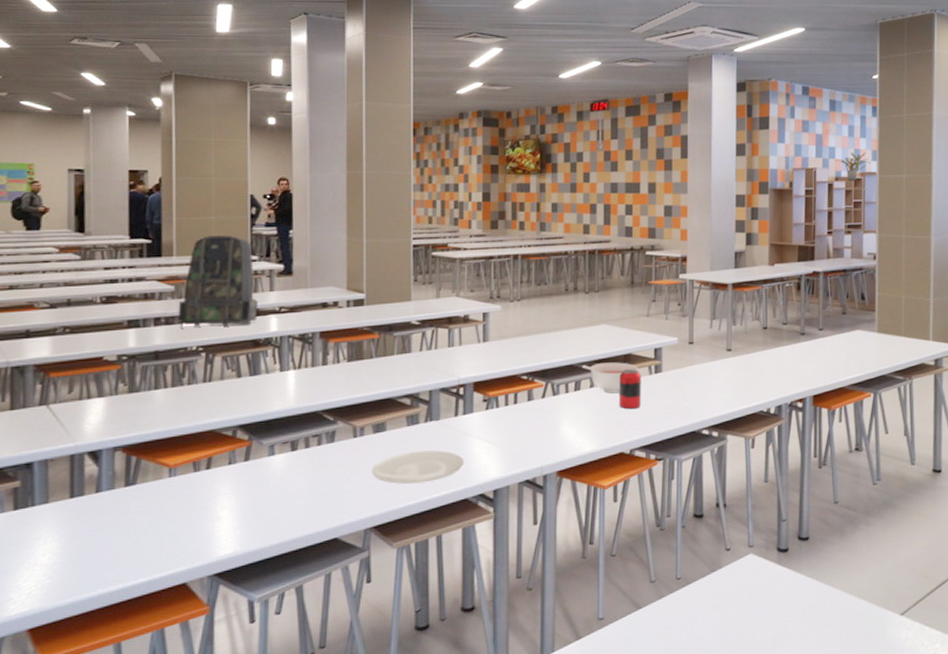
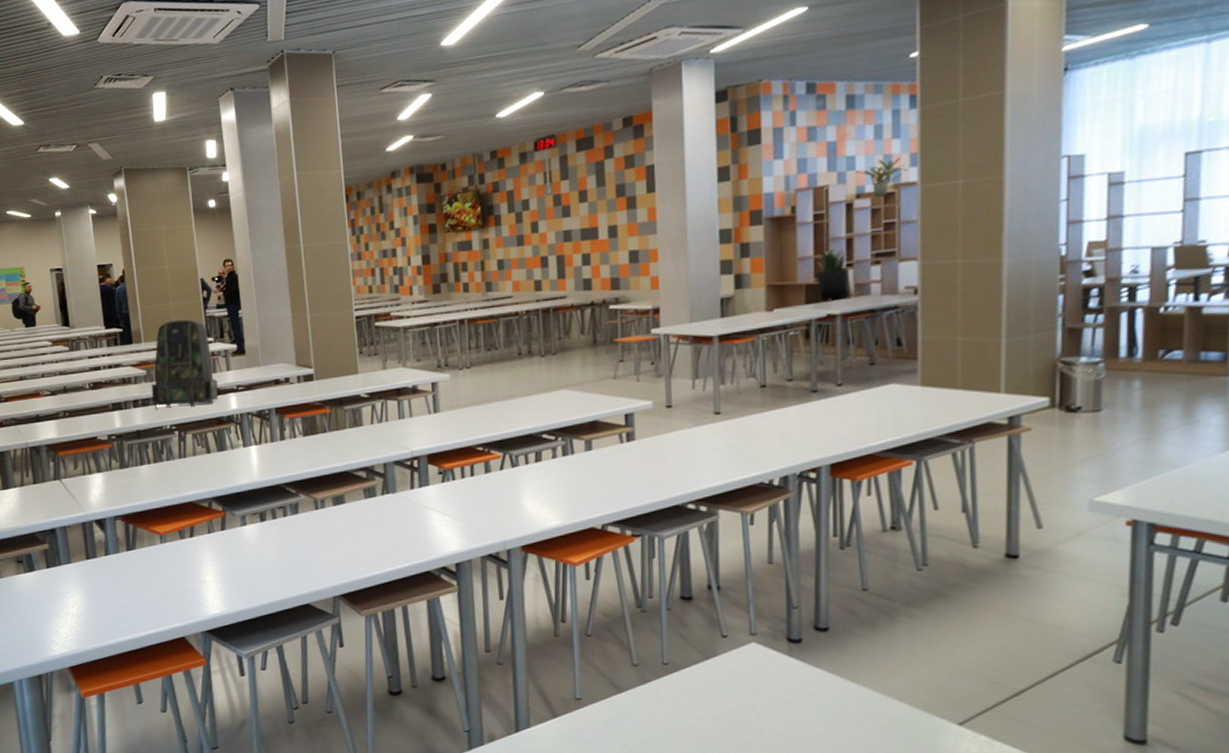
plate: present [372,450,464,484] -> none [335,523,424,556]
bowl: present [590,362,639,394] -> none [551,430,608,465]
soda can: present [618,369,642,408] -> none [585,438,613,480]
planter: none [805,218,829,261] -> present [814,247,850,302]

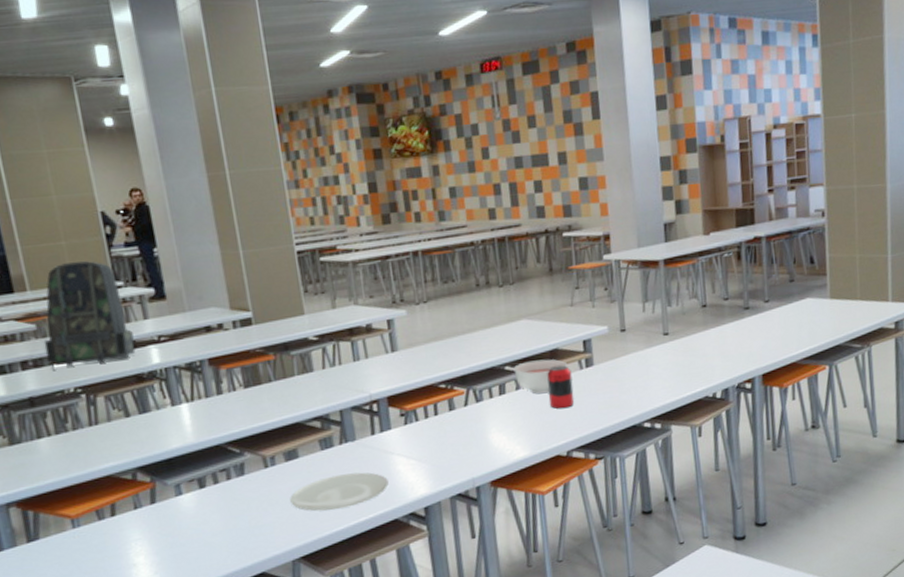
plate: none [335,523,424,556] -> present [290,472,389,512]
bowl: none [551,430,608,465] -> present [513,359,568,394]
soda can: none [585,438,613,480] -> present [547,365,575,409]
planter: present [814,247,850,302] -> none [742,174,772,225]
potted plant: present [855,157,908,198] -> none [772,91,813,128]

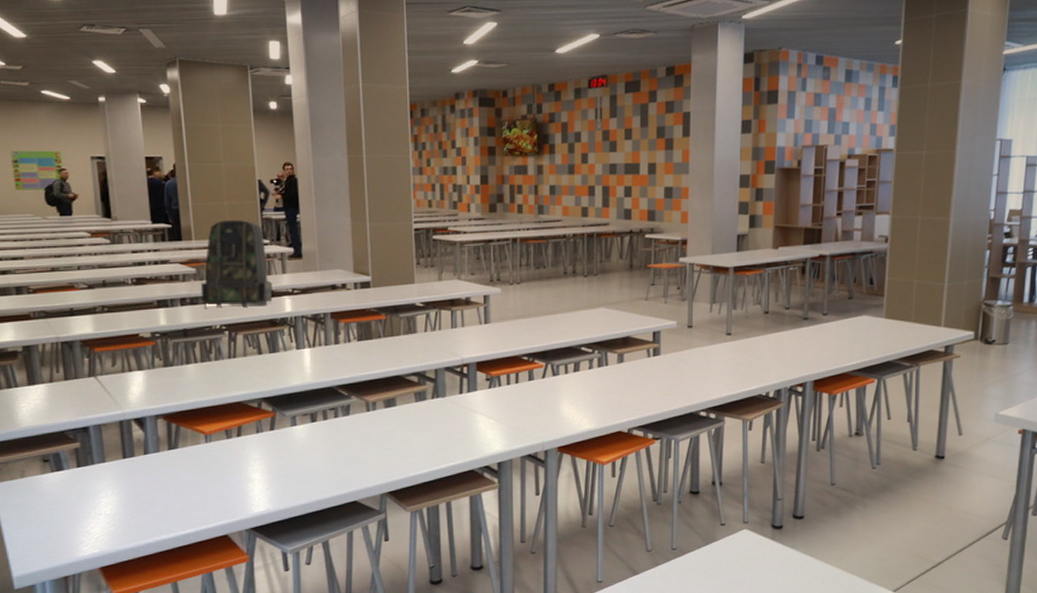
plate: present [290,472,389,512] -> none [385,425,469,455]
bowl: present [513,359,568,394] -> none [589,345,637,375]
soda can: present [547,365,575,409] -> none [617,352,640,389]

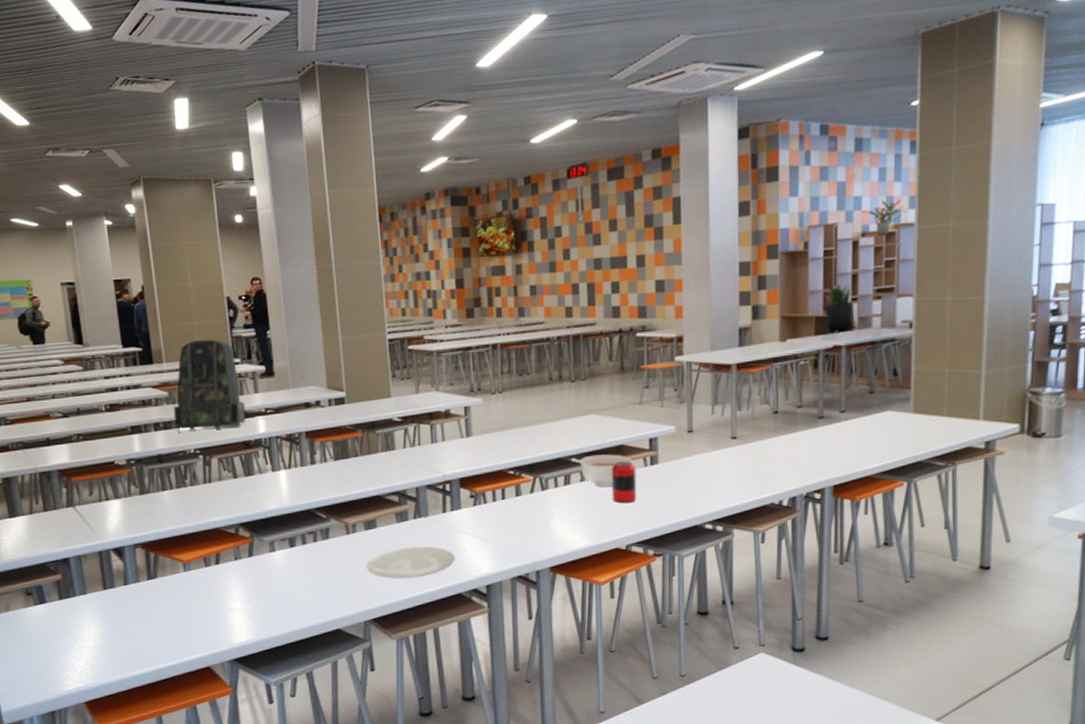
plate: none [385,425,469,455] -> present [366,546,455,579]
bowl: none [589,345,637,375] -> present [579,454,633,487]
soda can: none [617,352,640,389] -> present [611,461,637,503]
planter: none [812,198,838,244] -> present [823,282,854,334]
potted plant: none [848,127,887,159] -> present [861,199,907,237]

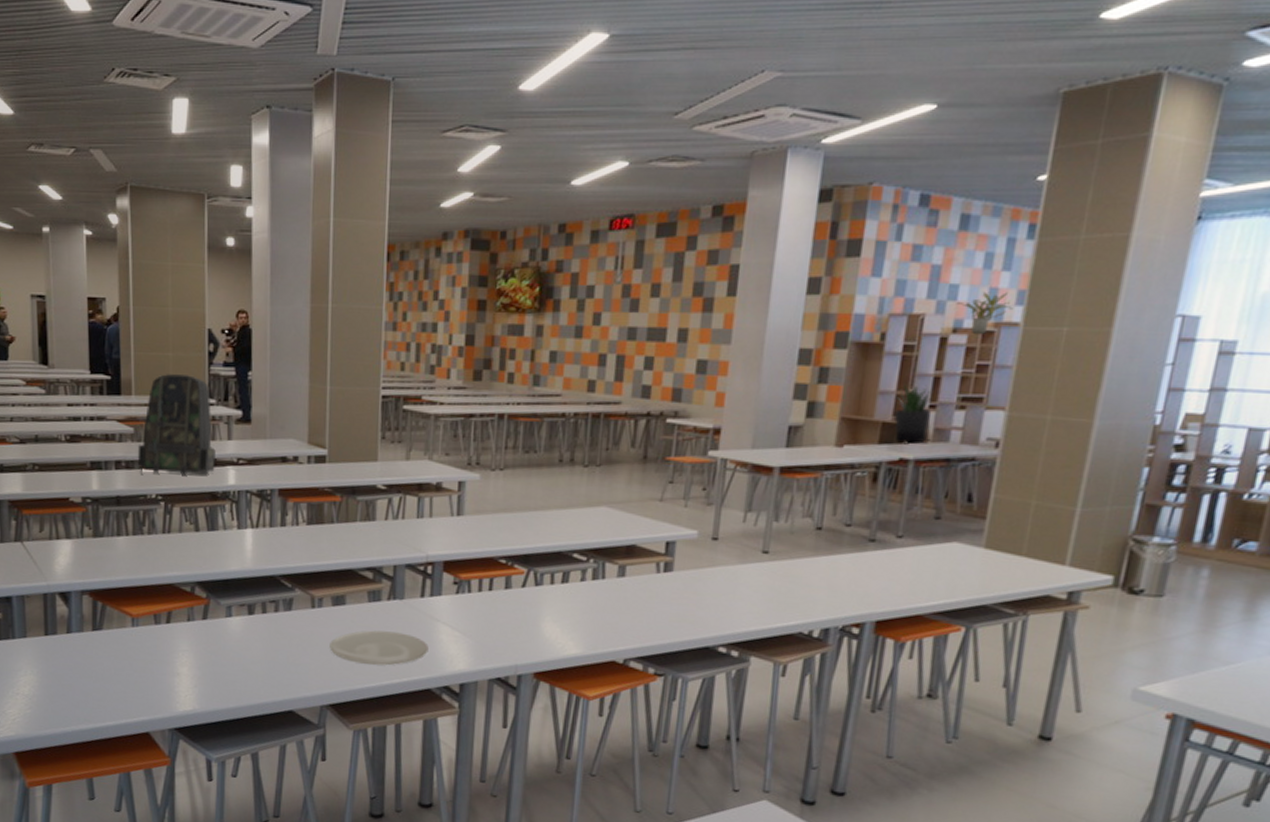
bowl: present [579,454,633,487] -> none [582,552,644,592]
soda can: present [611,461,637,503] -> none [614,563,647,611]

